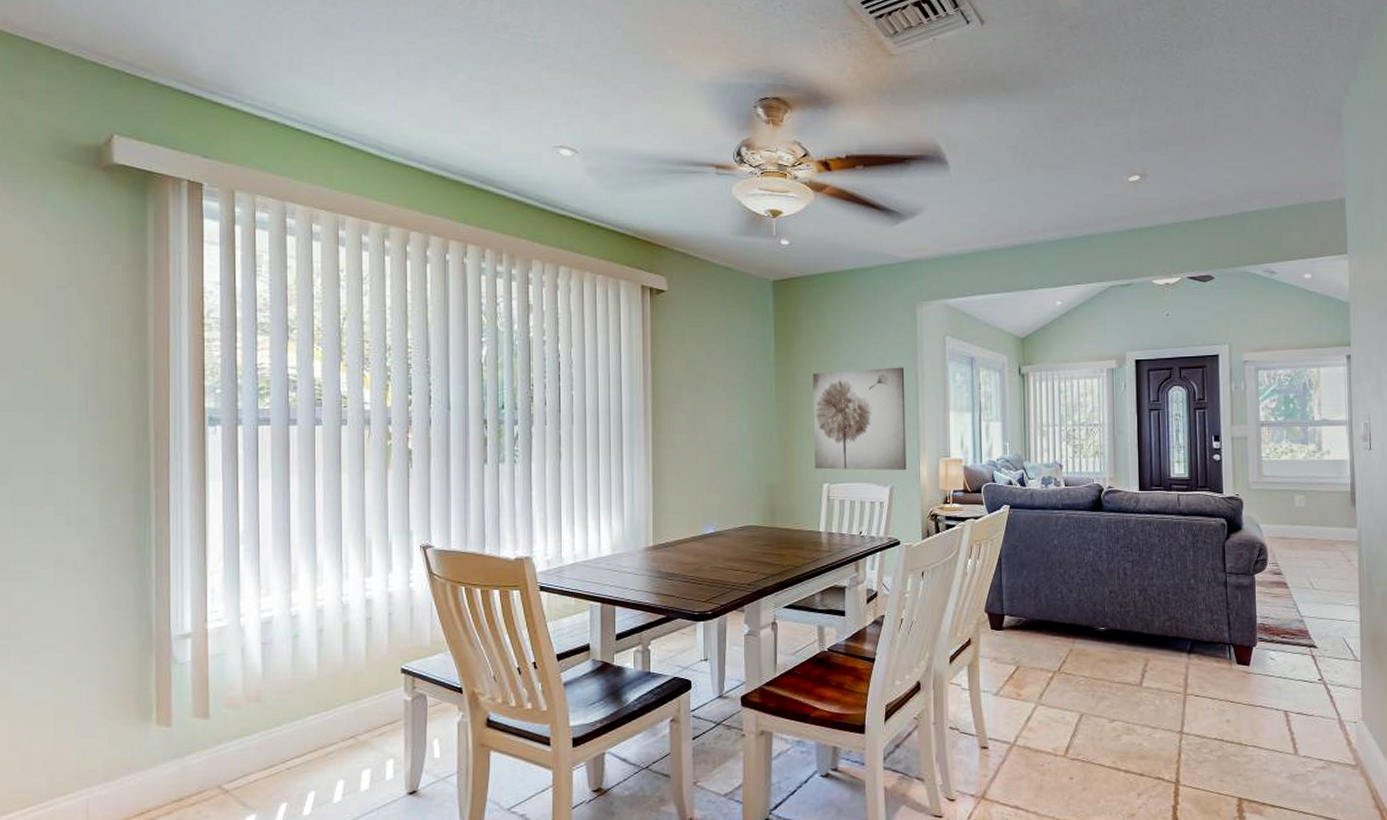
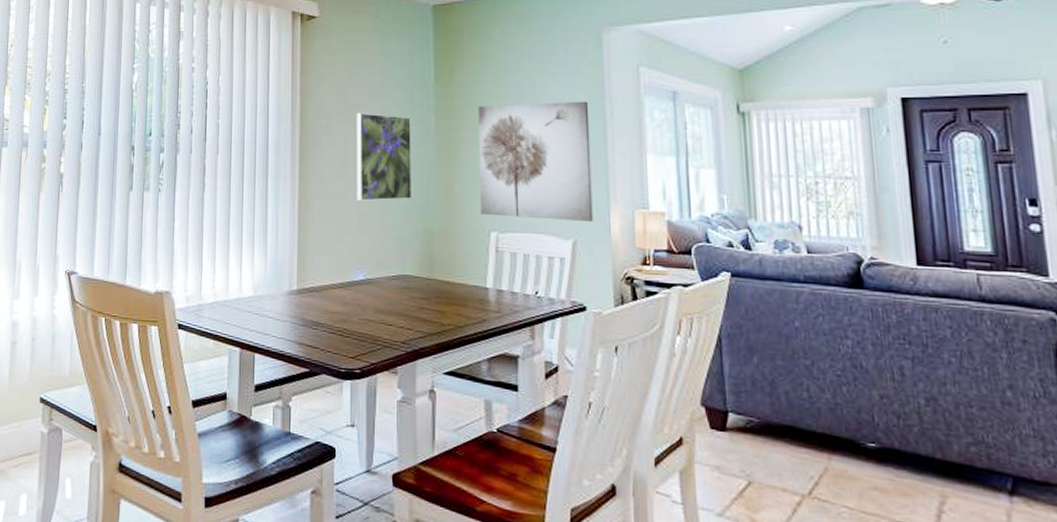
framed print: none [705,381,756,462] -> present [357,113,413,201]

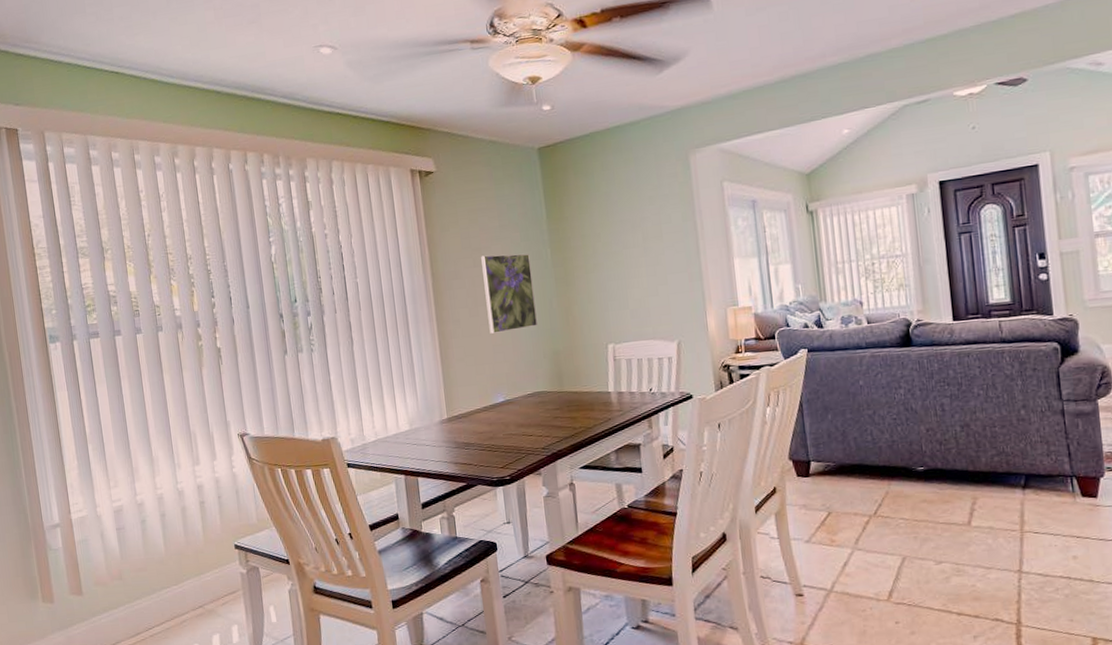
wall art: present [478,101,593,223] -> none [587,219,693,330]

